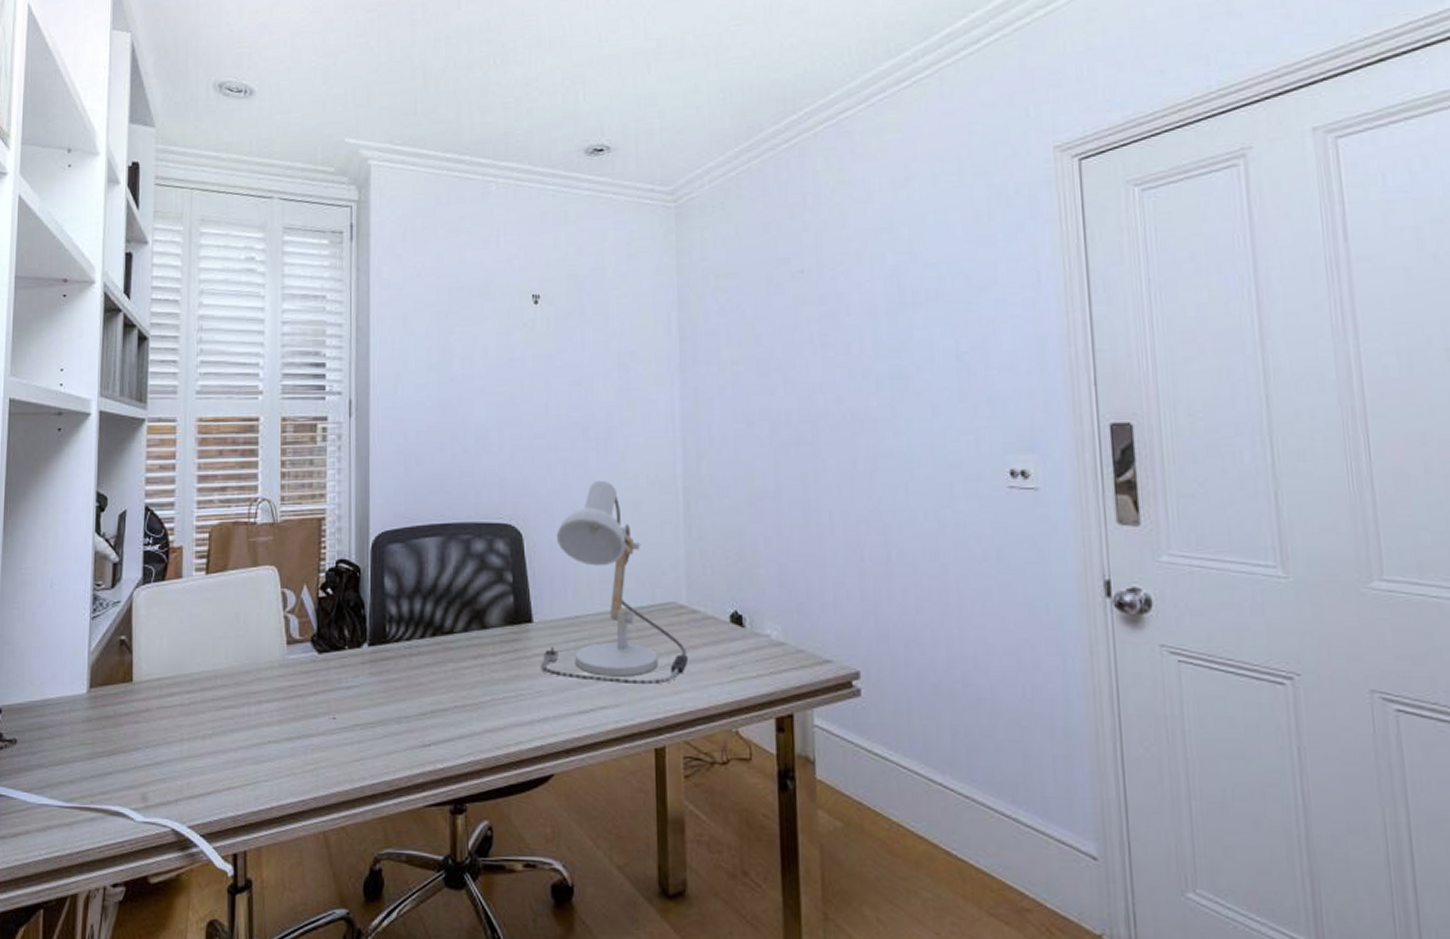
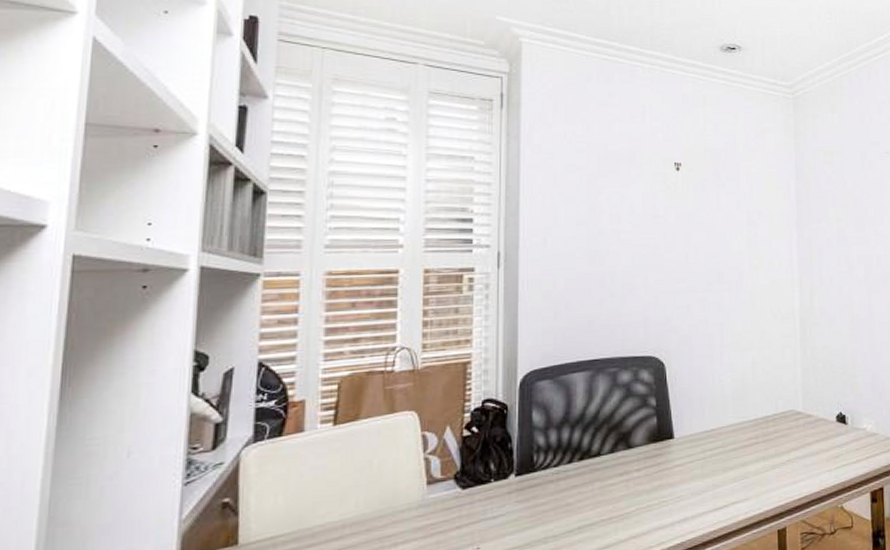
desk lamp: present [540,480,689,685] -> none [681,315,804,483]

